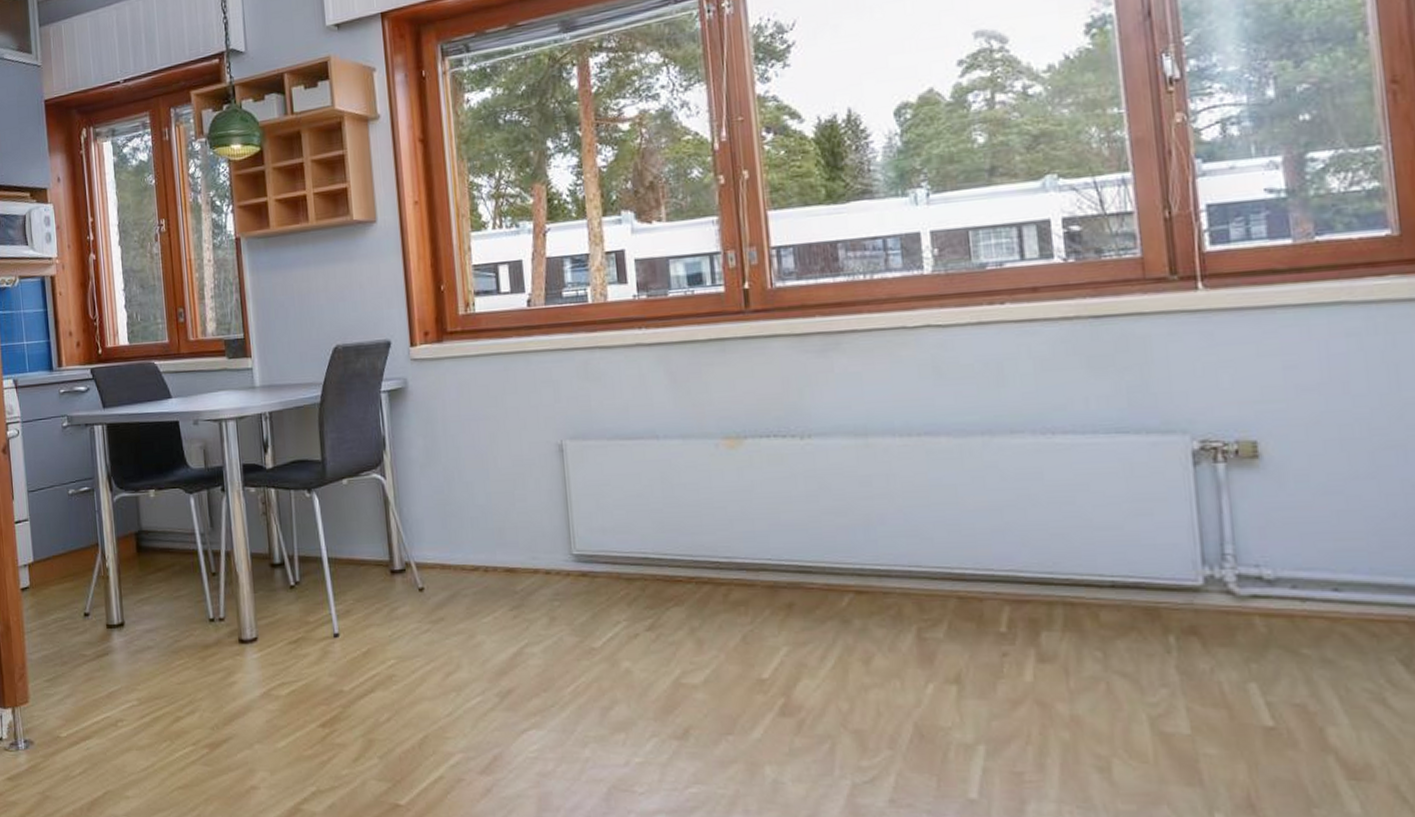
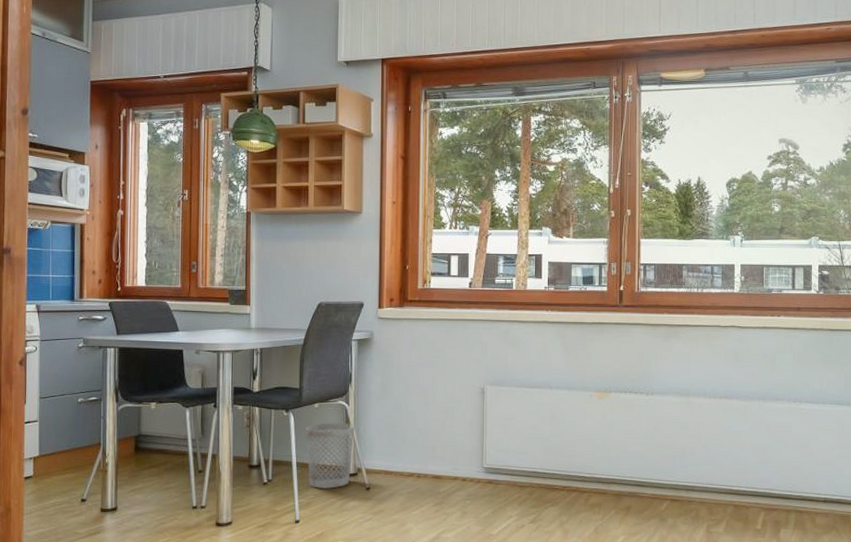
wastebasket: none [334,503,397,591] -> present [305,423,355,489]

